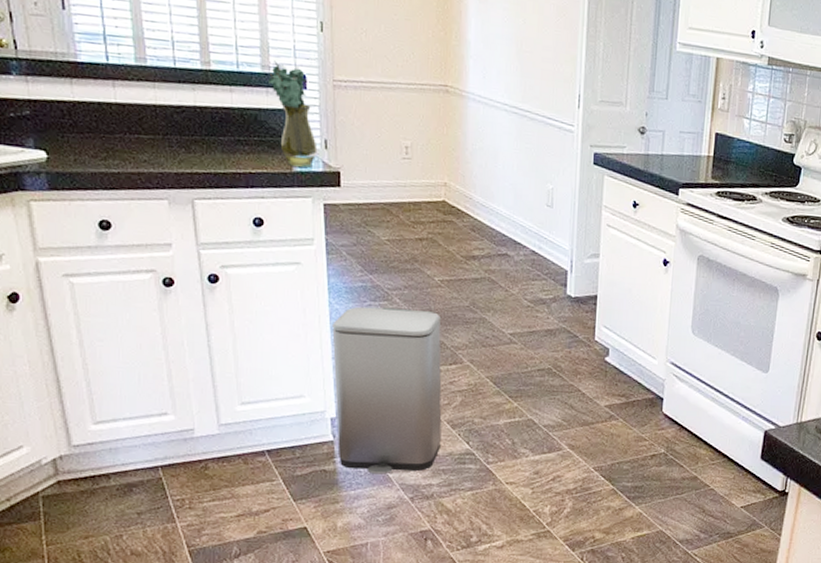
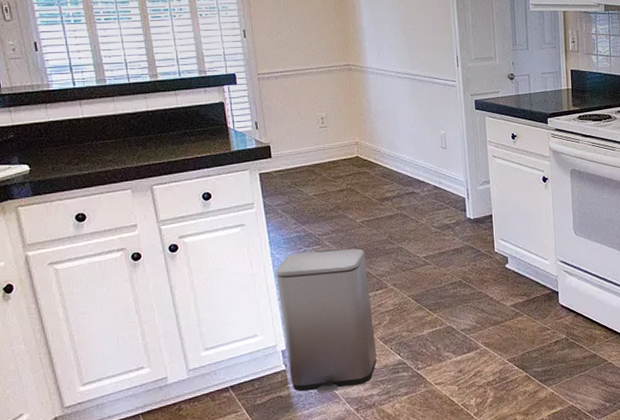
vase: present [269,60,318,168] -> none [205,66,250,148]

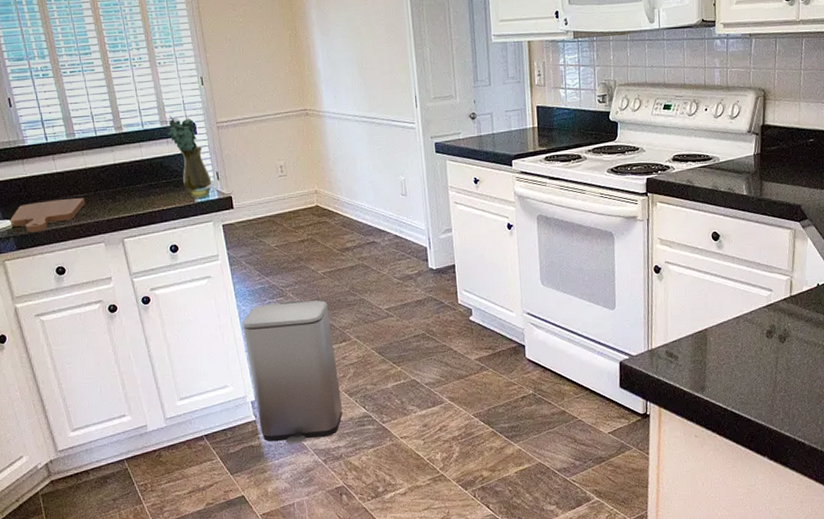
cutting board: none [26,144,113,179] -> present [9,198,86,233]
vase: none [205,66,250,148] -> present [167,115,212,199]

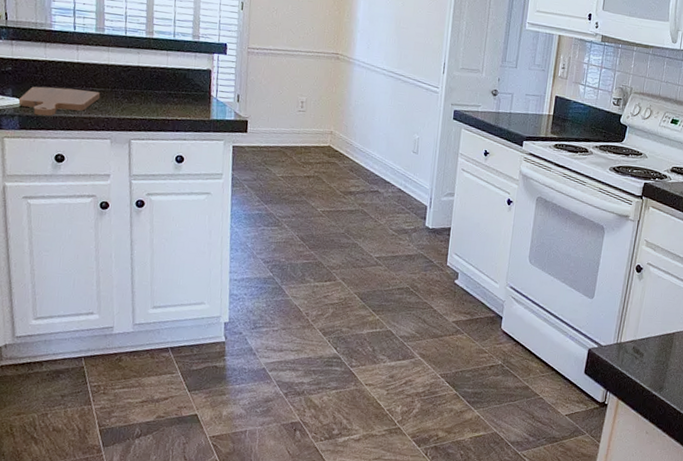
vase: present [167,115,212,199] -> none [197,32,232,117]
pedal bin: present [242,300,343,444] -> none [228,230,320,372]

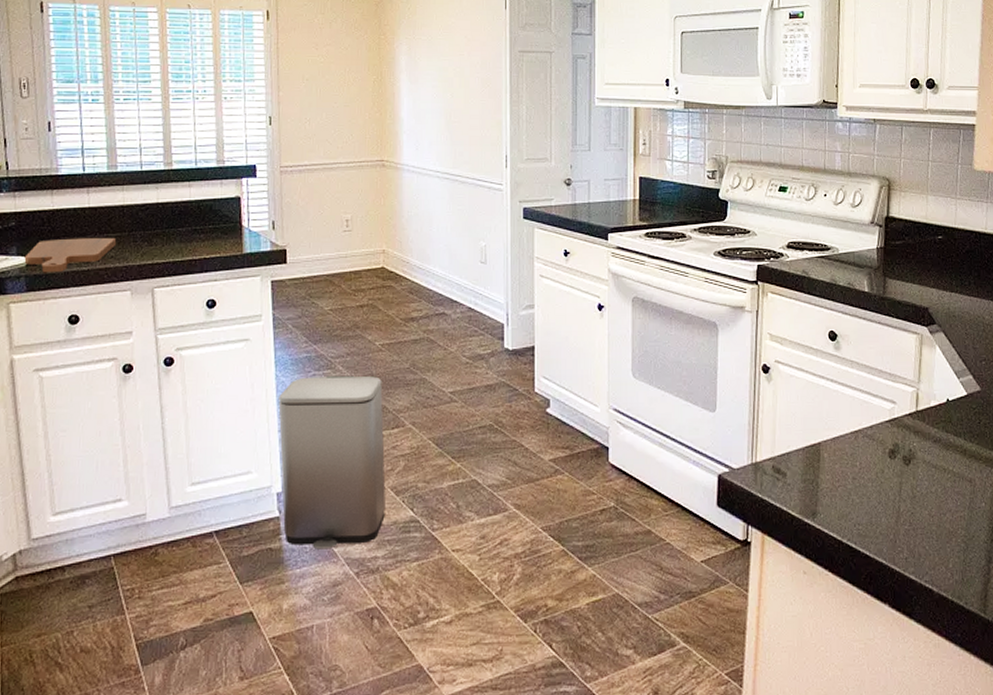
pedal bin: none [228,230,320,372] -> present [278,375,386,550]

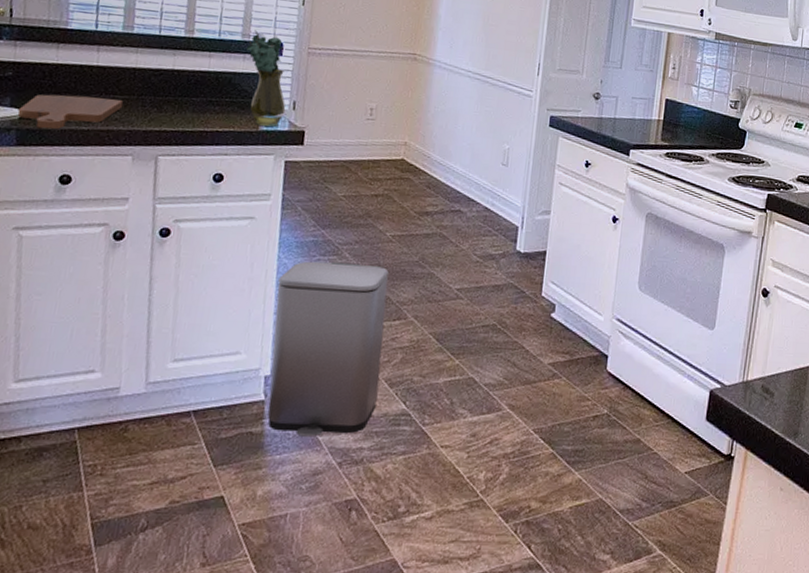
vase: none [223,155,266,249] -> present [247,30,286,127]

